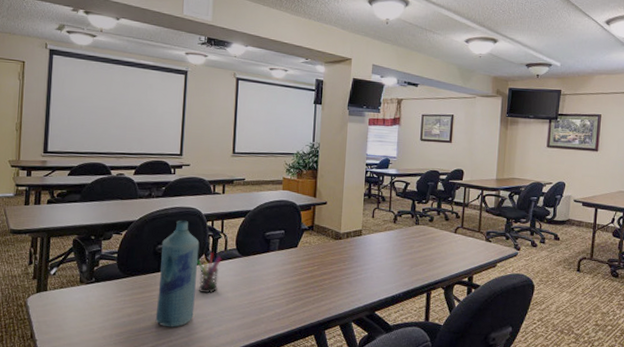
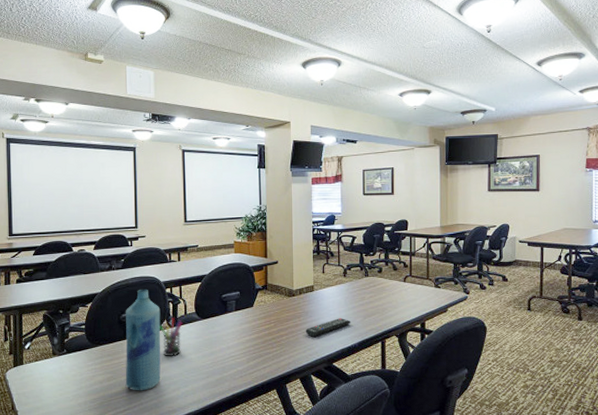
remote control: none [349,265,398,283] -> present [305,318,351,337]

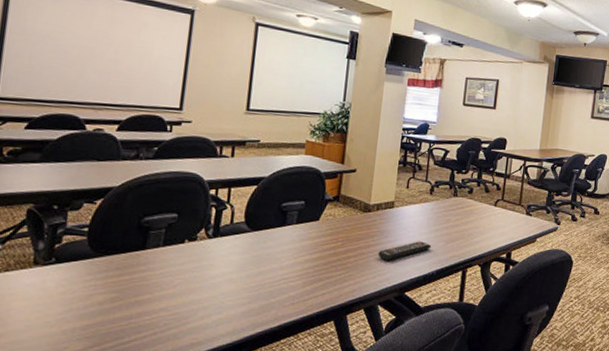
bottle: present [125,289,161,391] -> none [135,187,199,317]
pen holder: present [160,318,183,357] -> none [194,226,226,275]

